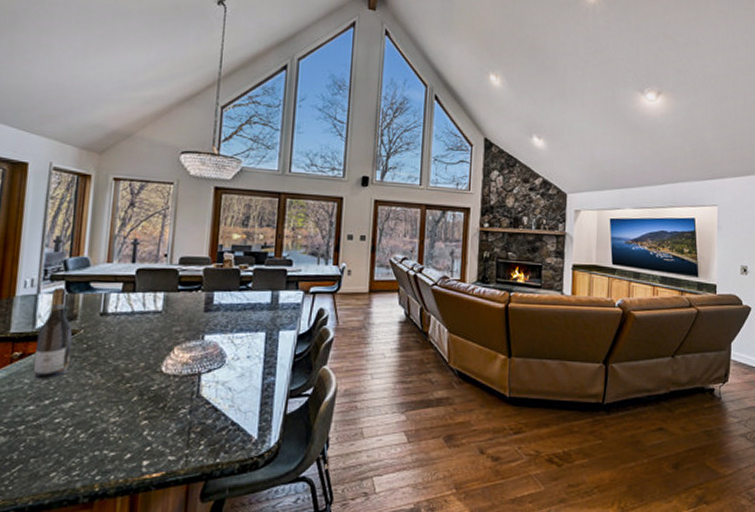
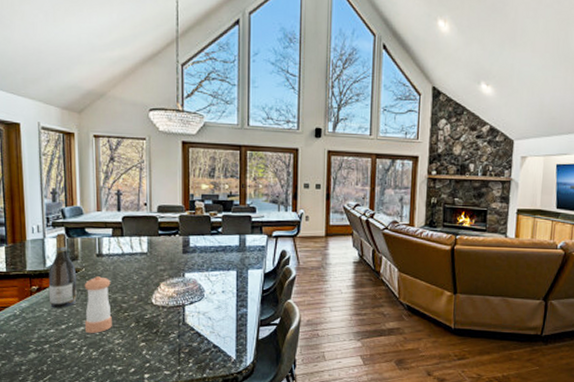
pepper shaker: none [74,339,114,410] -> present [84,276,112,333]

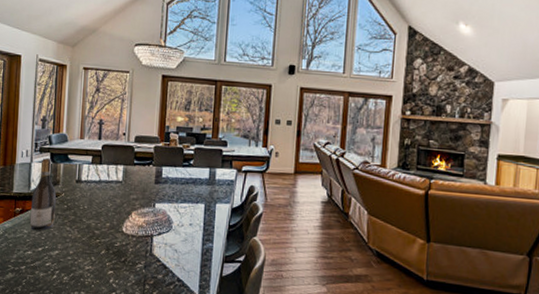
pepper shaker: present [84,276,112,333] -> none [59,202,87,258]

